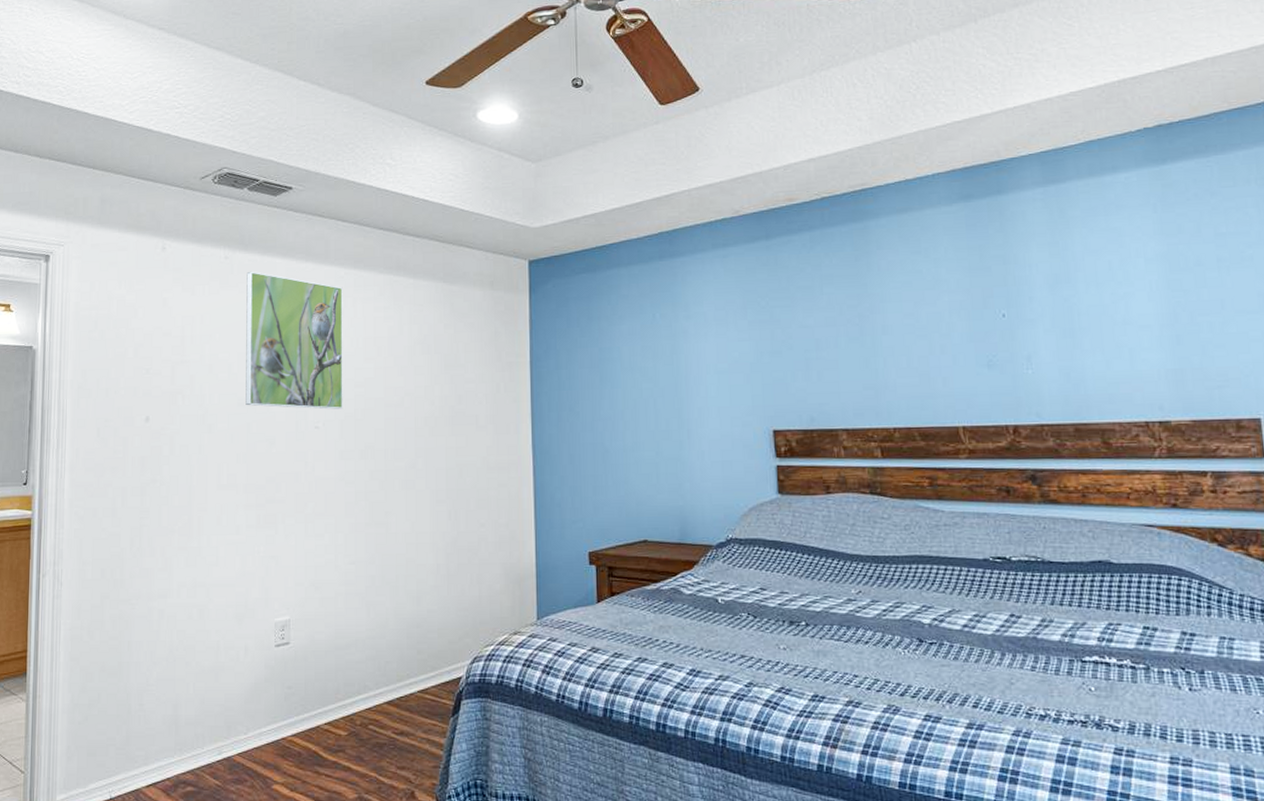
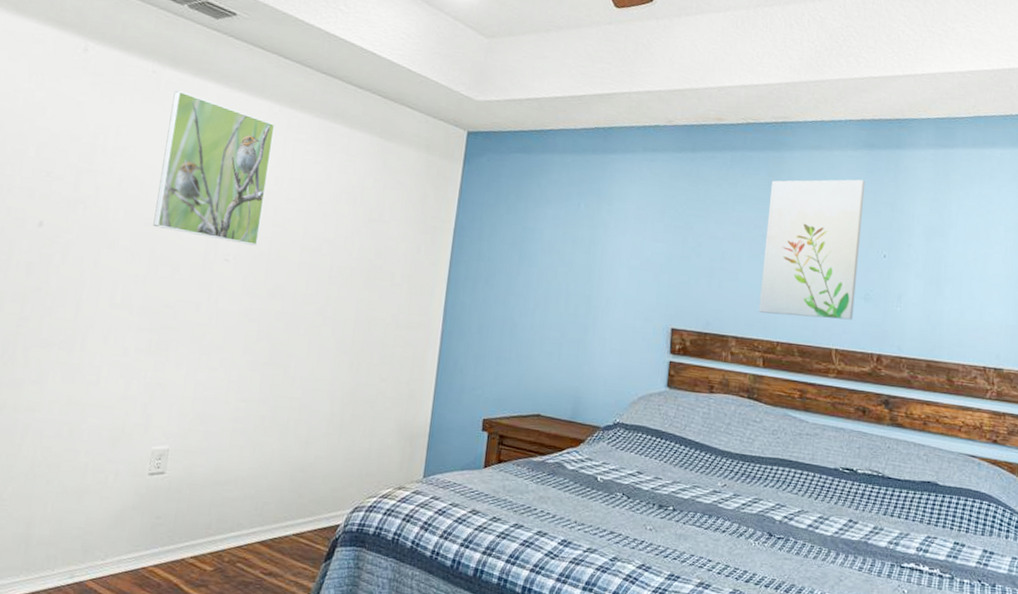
wall art: none [859,236,978,399] -> present [759,179,866,320]

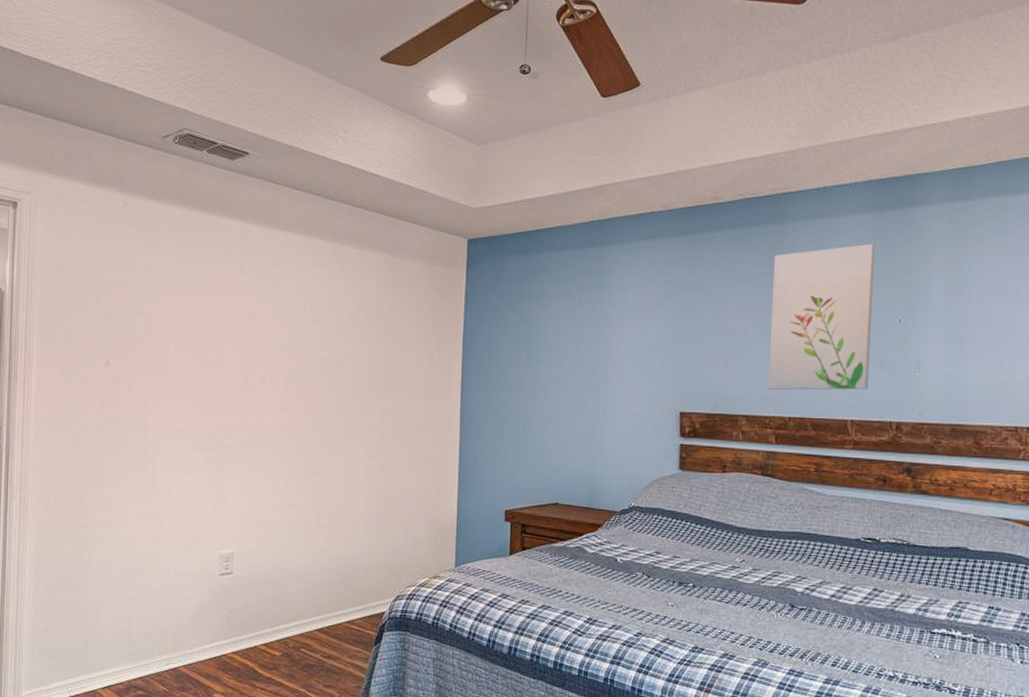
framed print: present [153,90,275,246] -> none [199,231,293,366]

